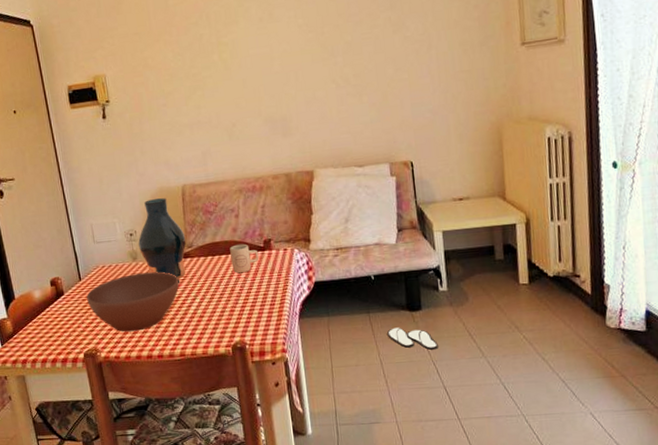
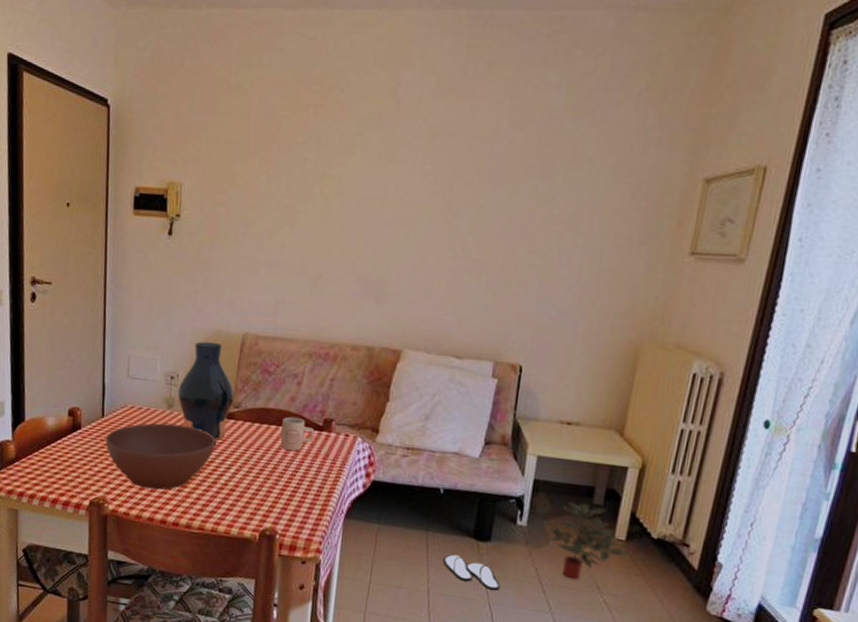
potted plant: none [466,261,537,326] -> present [550,501,632,580]

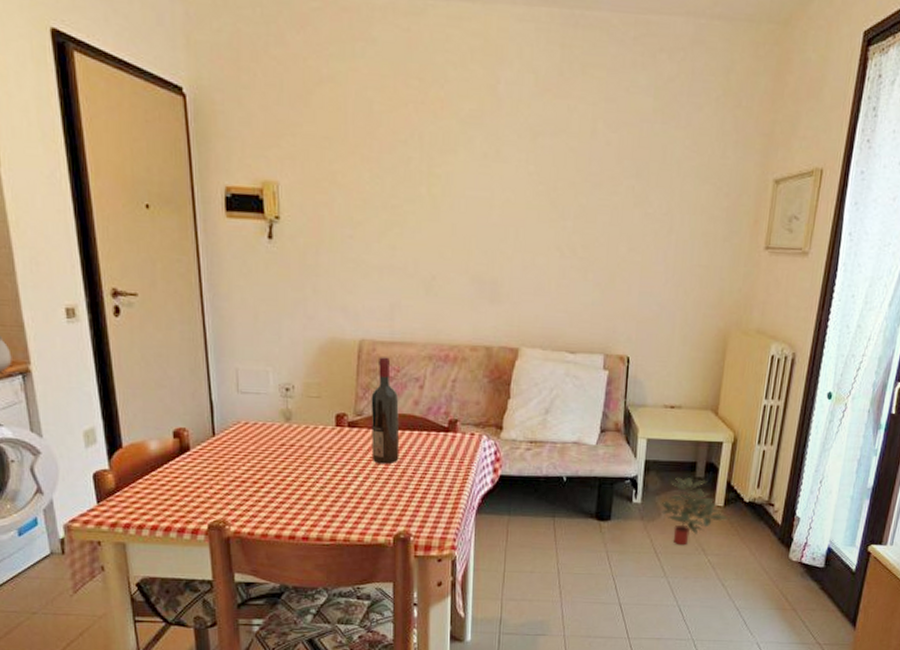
bowl: present [105,423,216,490] -> none [218,437,340,506]
vase: present [178,341,235,447] -> none [295,350,356,457]
wine bottle: none [245,351,277,458] -> present [371,357,400,464]
mug: present [280,416,315,452] -> none [407,420,441,455]
slippers: present [443,554,500,591] -> none [570,536,621,564]

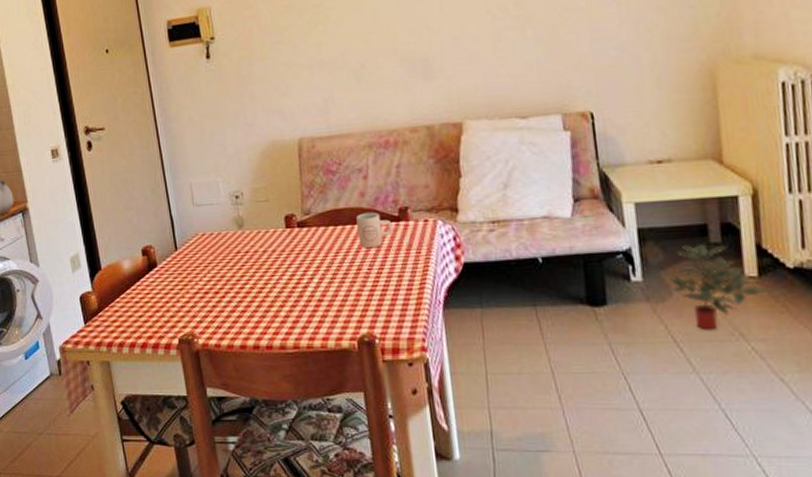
wine bottle: present [371,357,400,464] -> none [316,152,353,263]
mug: none [407,420,441,455] -> present [356,212,393,249]

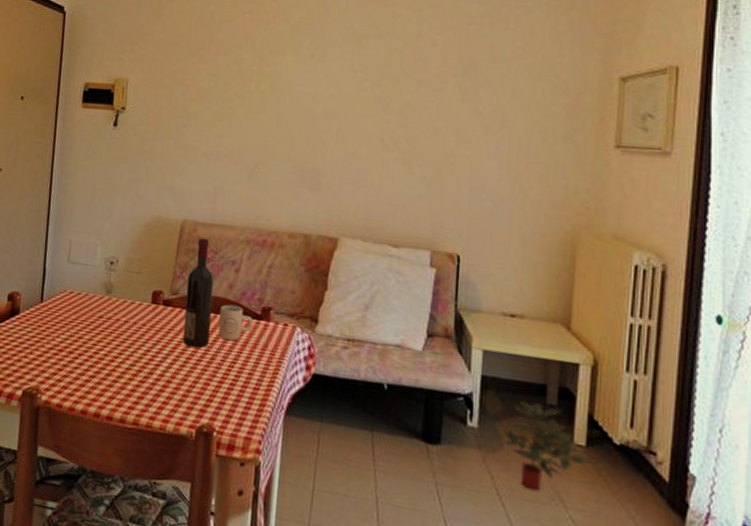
wine bottle: none [316,152,353,263] -> present [182,237,215,348]

